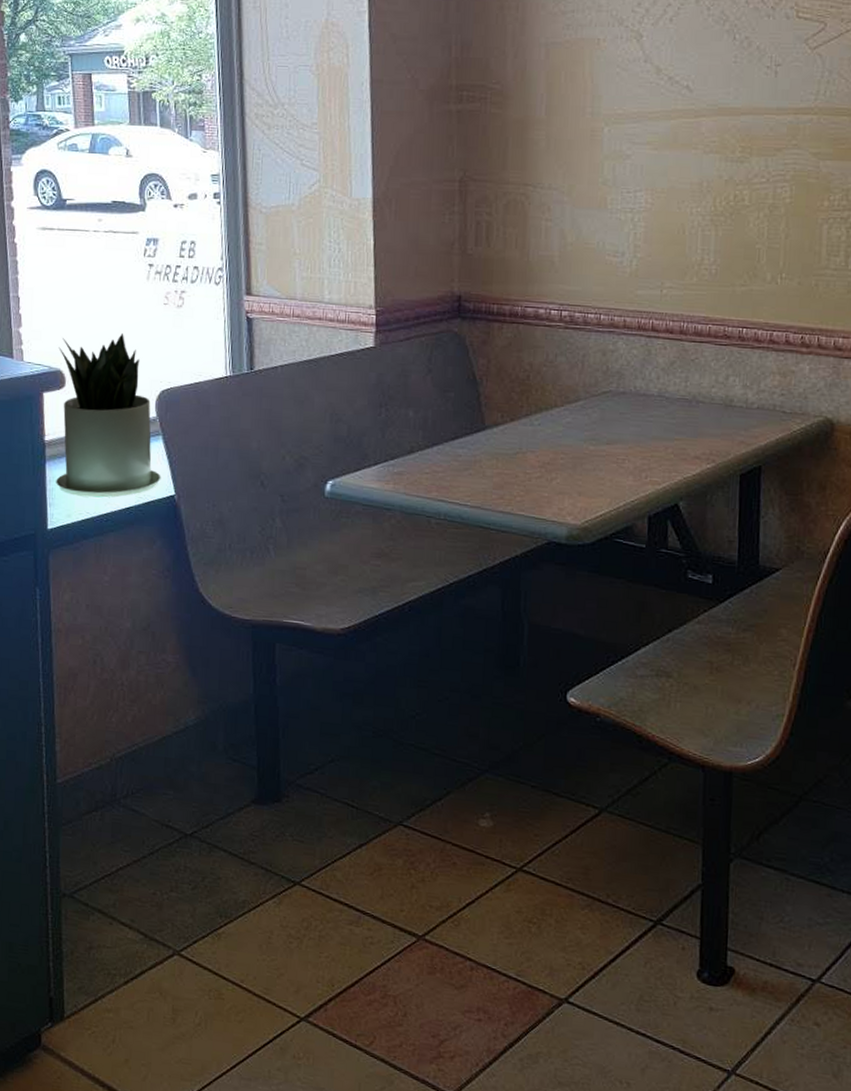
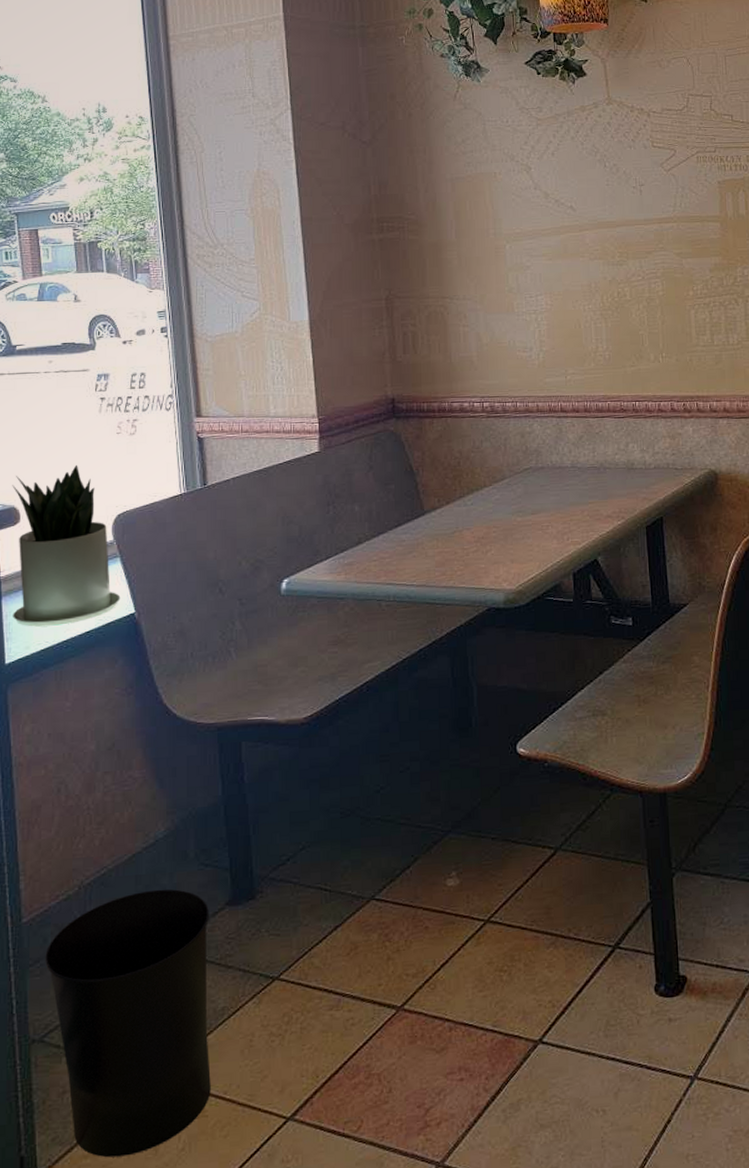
waste bin: none [77,774,235,1019] -> present [45,889,211,1158]

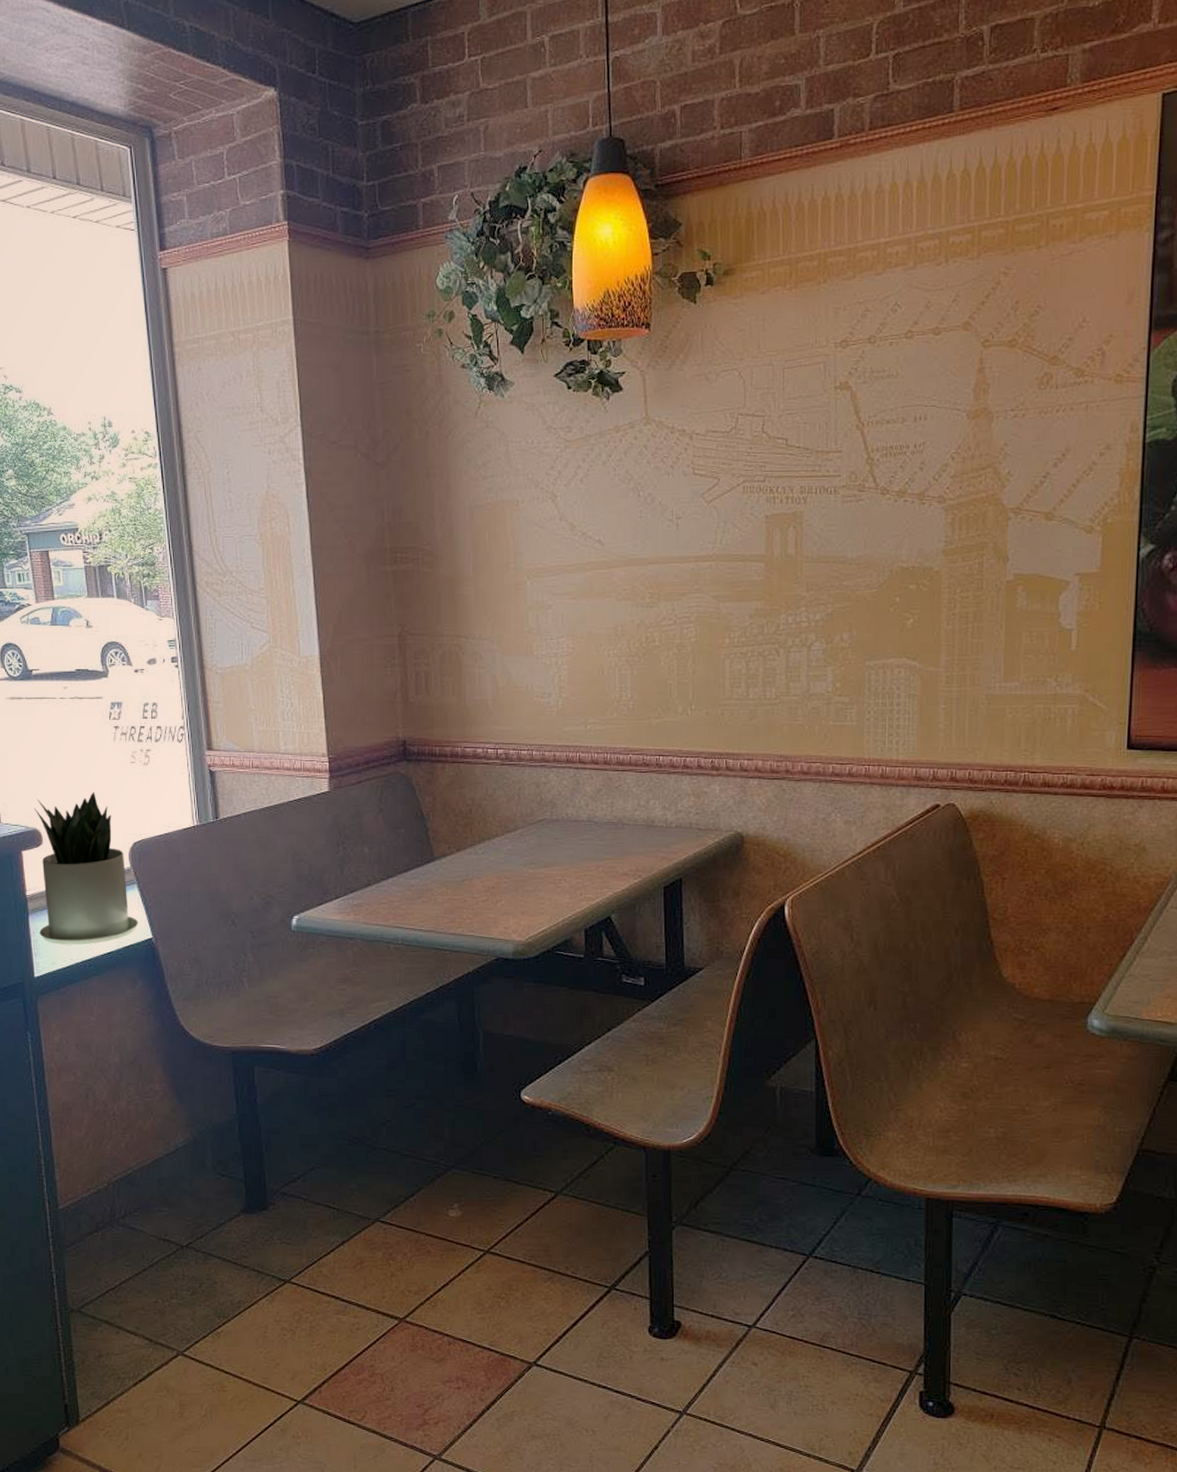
waste bin: present [45,889,211,1158] -> none [80,1192,229,1415]

